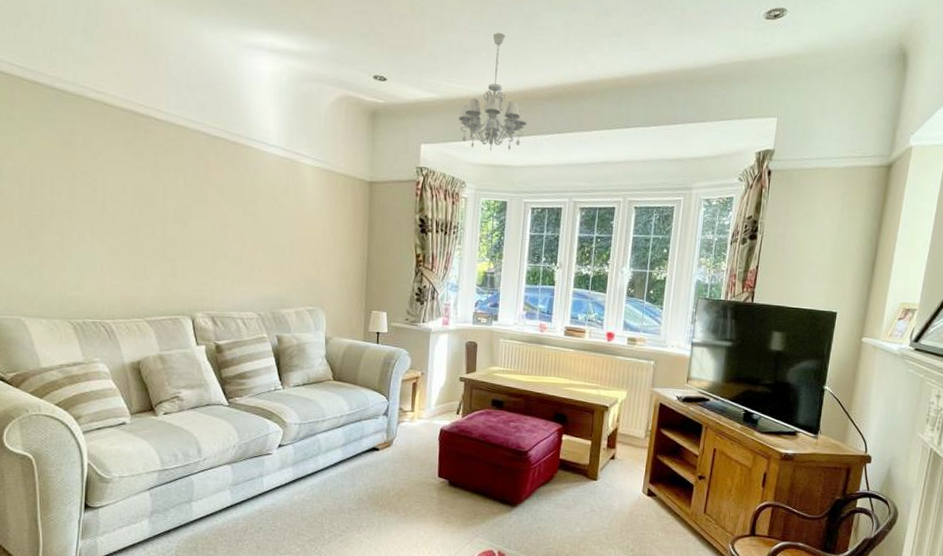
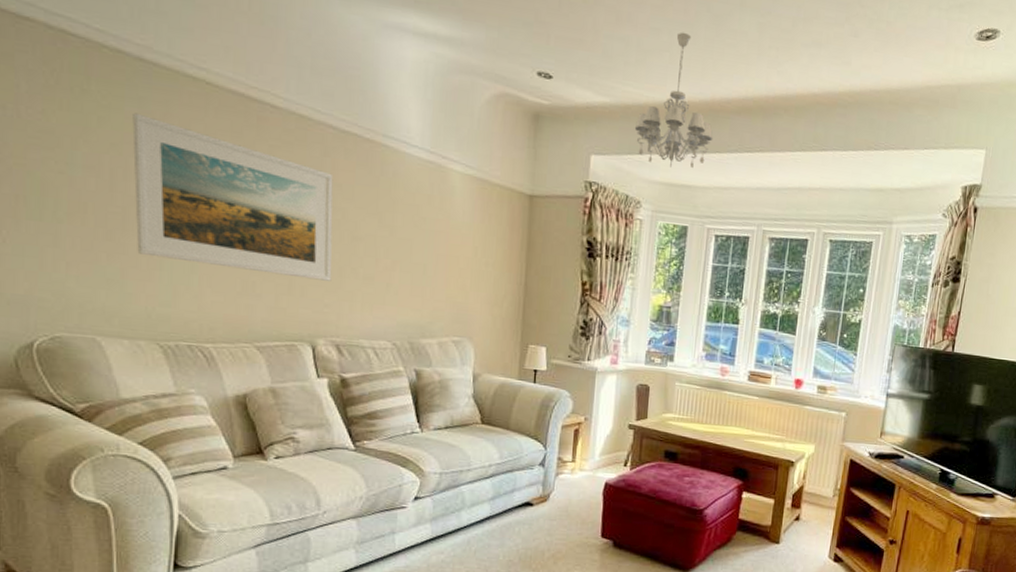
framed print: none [47,132,207,263] -> present [132,112,334,281]

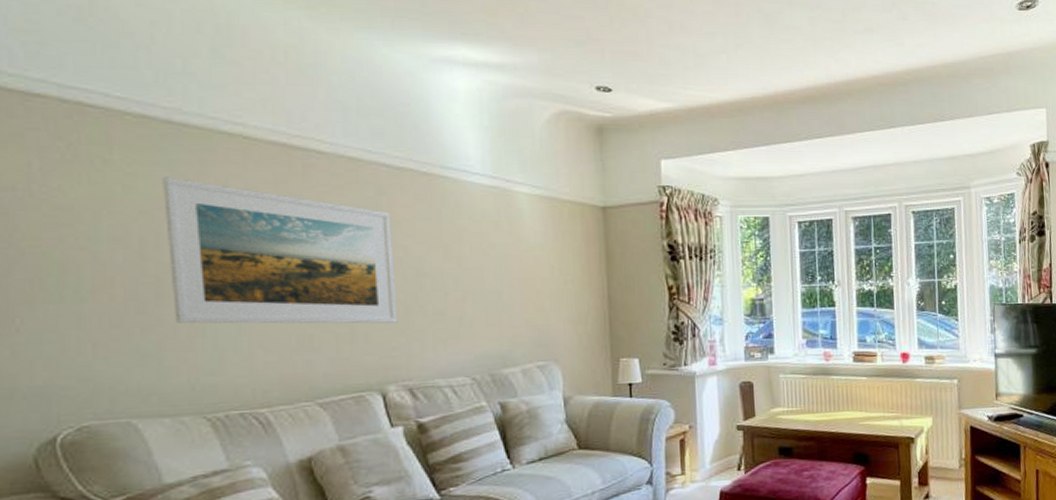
chandelier: present [634,32,713,168] -> none [701,33,782,162]

